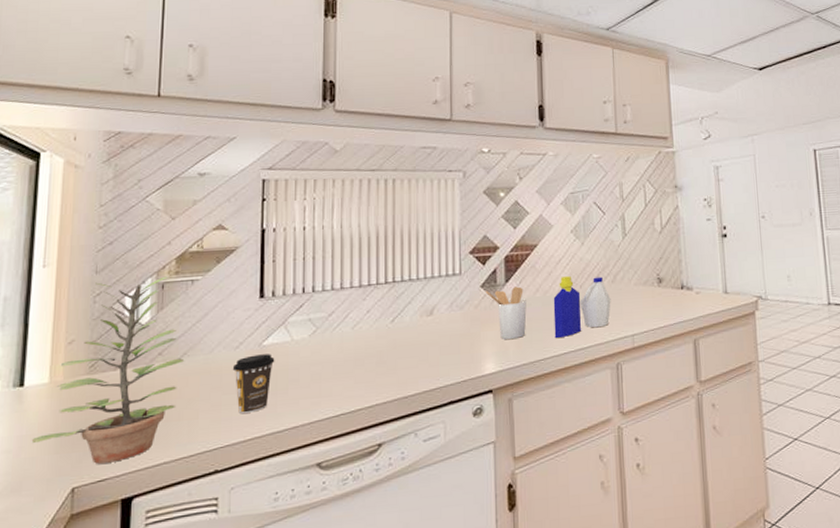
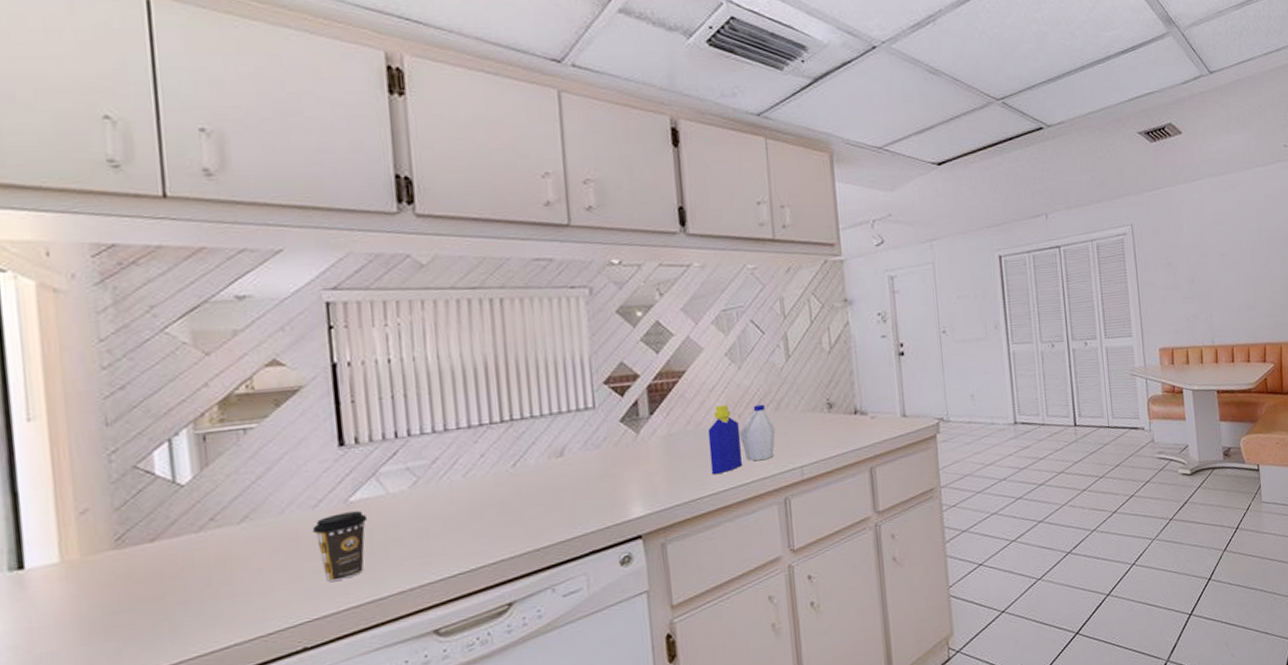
plant: present [31,276,185,464] -> none [46,425,247,653]
utensil holder: present [485,286,527,340] -> none [625,419,678,480]

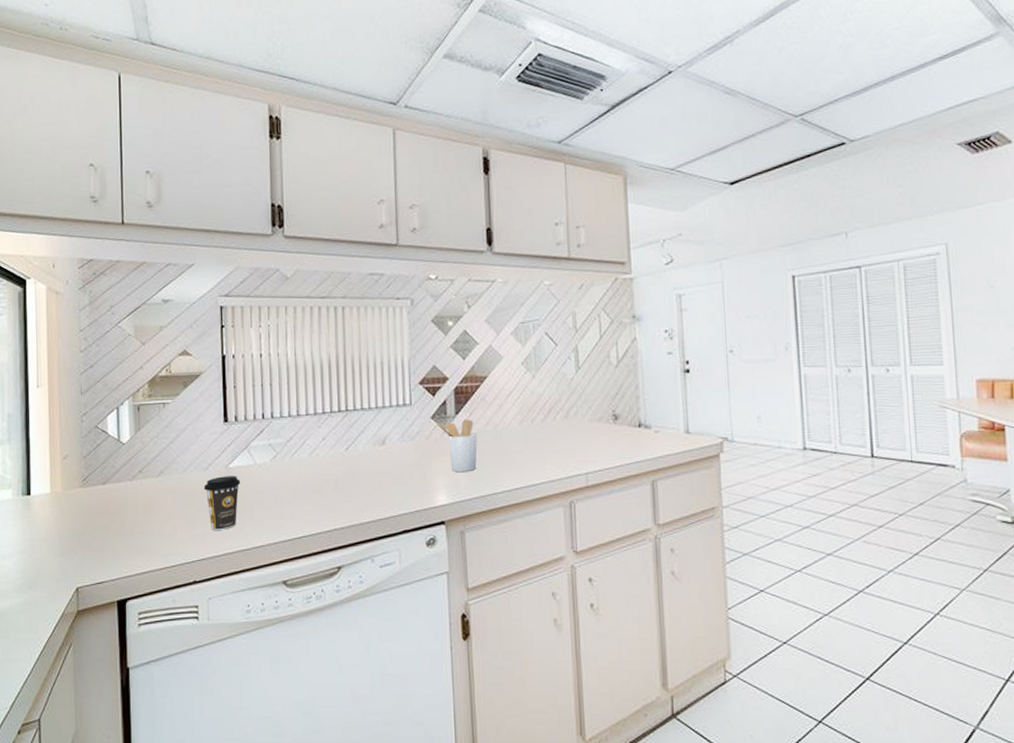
utensil holder: none [625,419,678,480] -> present [435,419,477,473]
bottle: present [707,404,776,475] -> none [504,410,564,474]

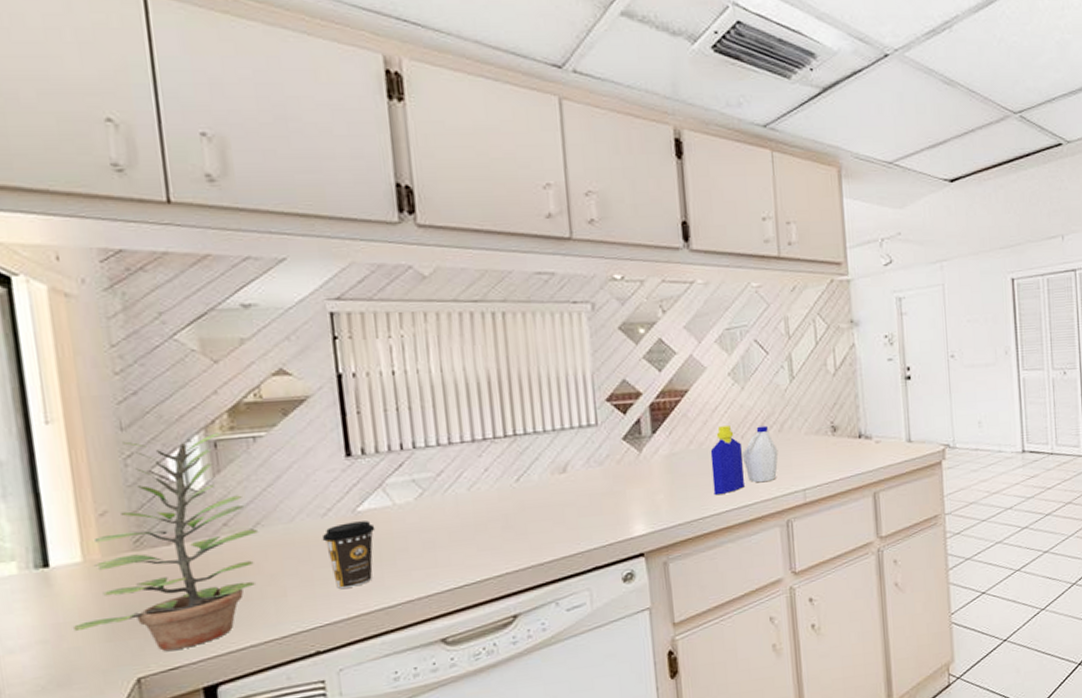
plant: none [40,399,162,568] -> present [72,432,259,651]
utensil holder: present [435,419,477,473] -> none [628,438,680,498]
bottle: none [504,410,564,474] -> present [710,425,779,496]

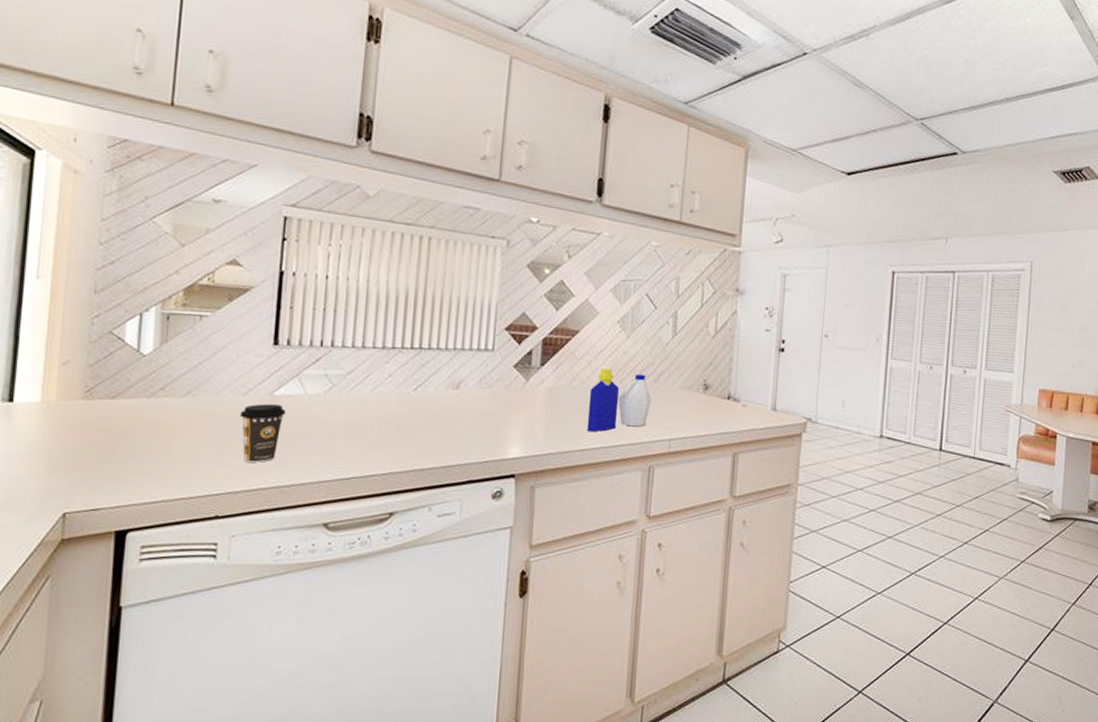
plant: present [72,432,259,651] -> none [20,303,189,493]

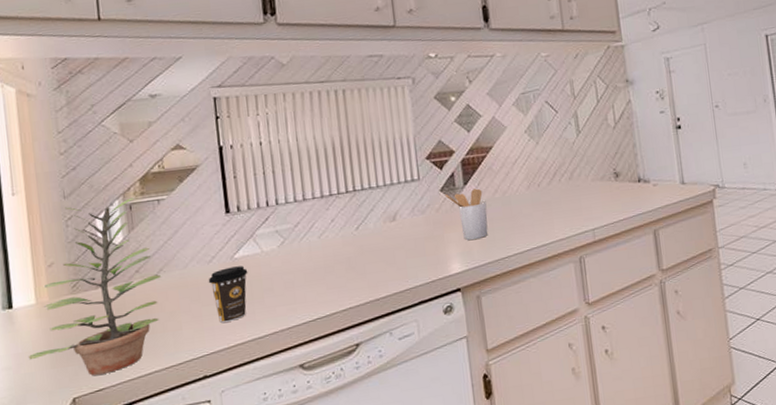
plant: none [20,303,189,493] -> present [28,197,162,376]
utensil holder: none [518,371,561,427] -> present [445,188,488,241]
bottle: present [586,369,652,432] -> none [512,174,570,237]

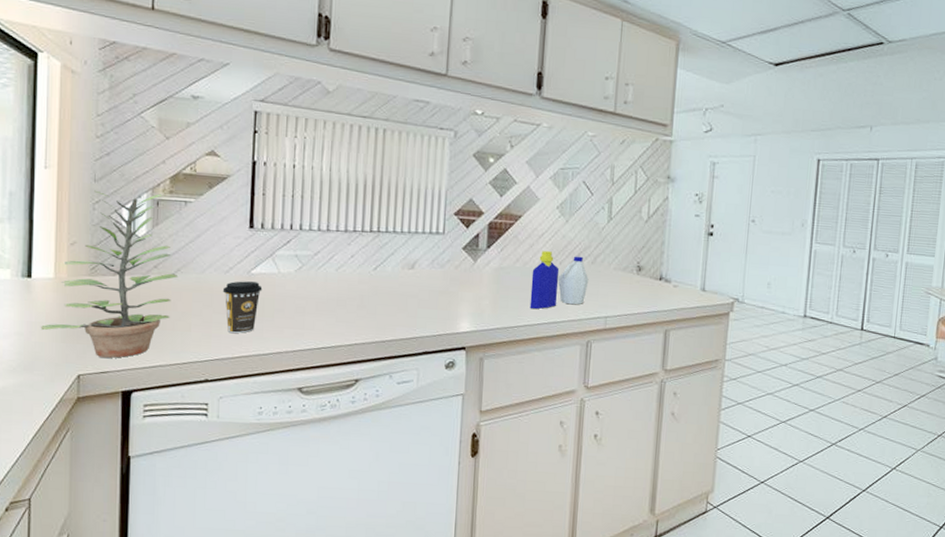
utensil holder: present [445,188,488,241] -> none [466,253,506,304]
bottle: none [512,174,570,237] -> present [529,251,589,309]

